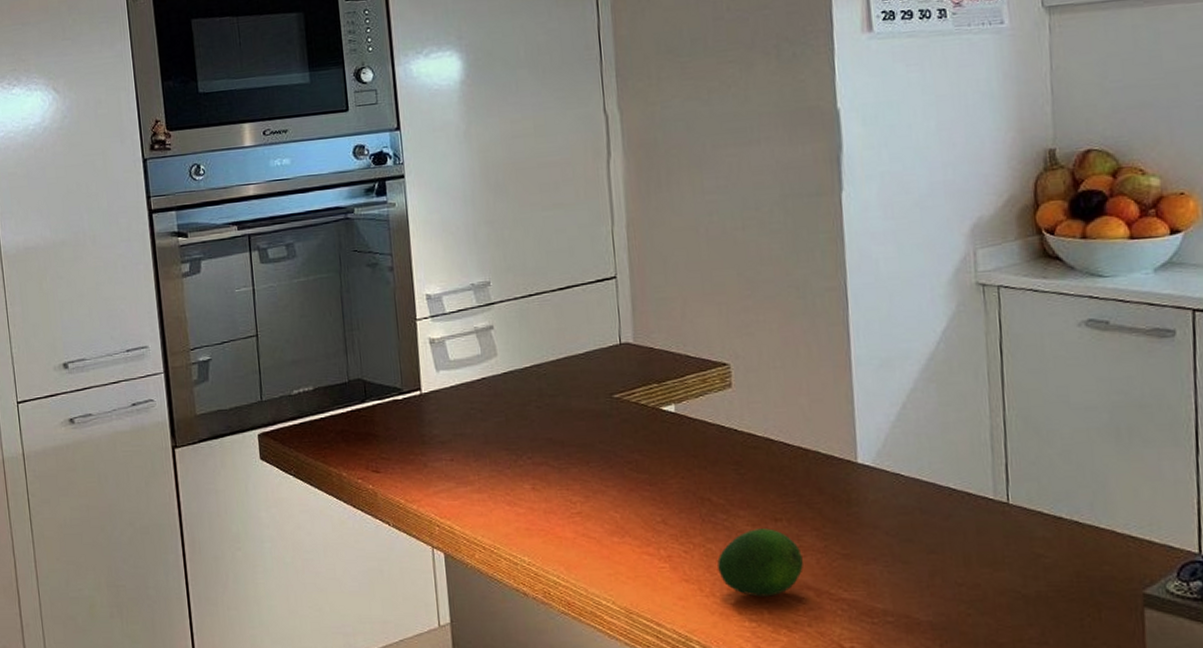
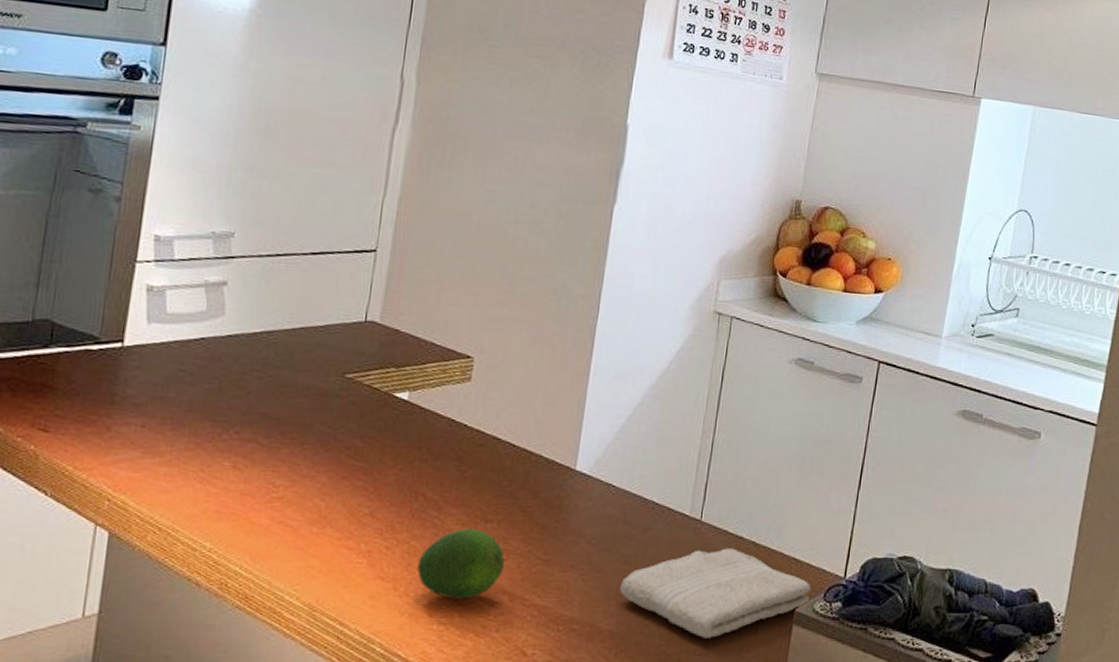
washcloth: none [930,530,1160,626] -> present [619,548,812,638]

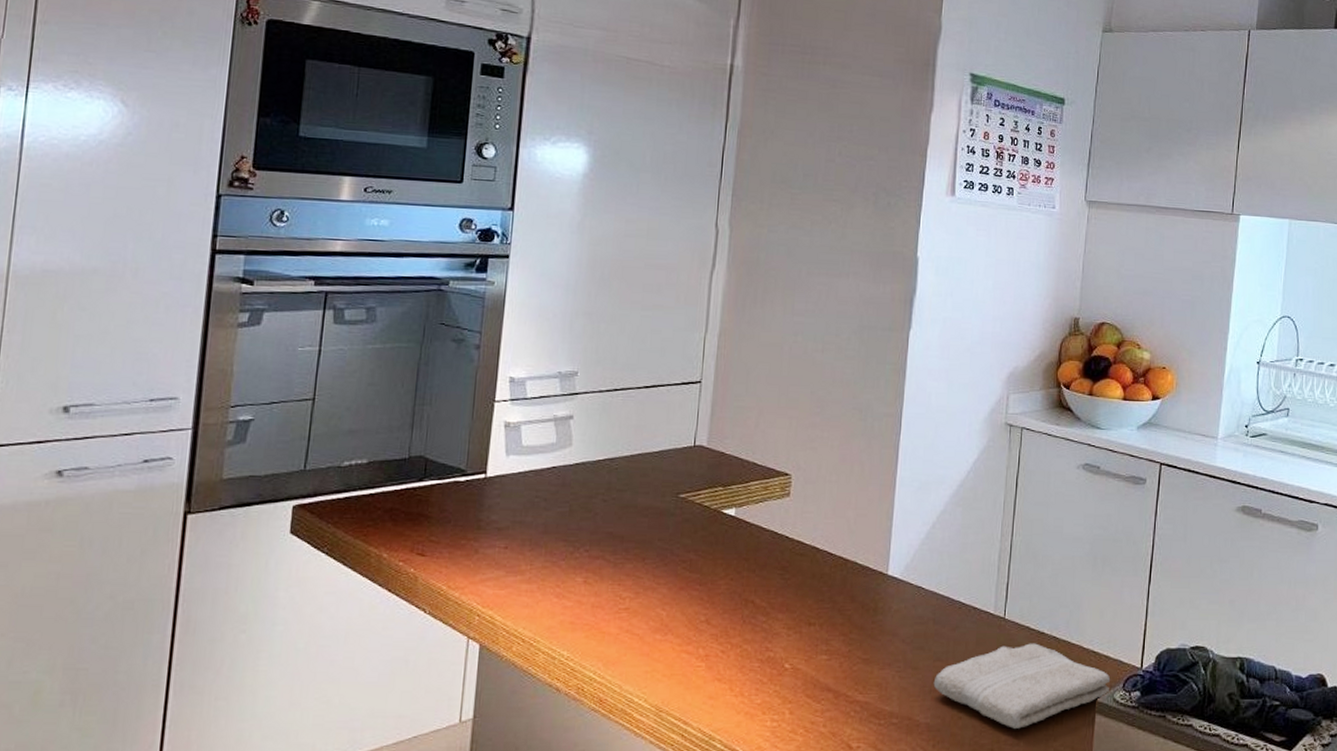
fruit: present [417,528,505,599] -> none [750,632,828,697]

